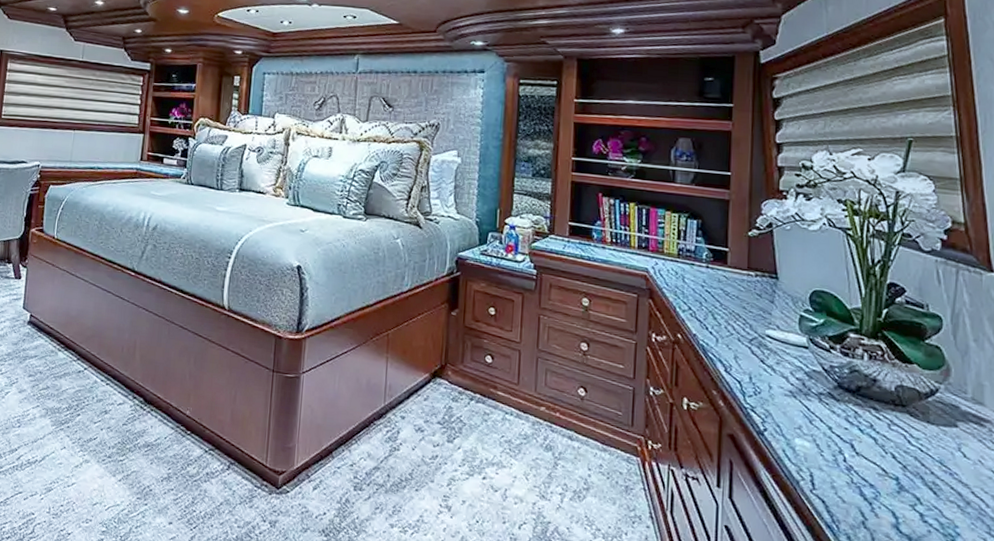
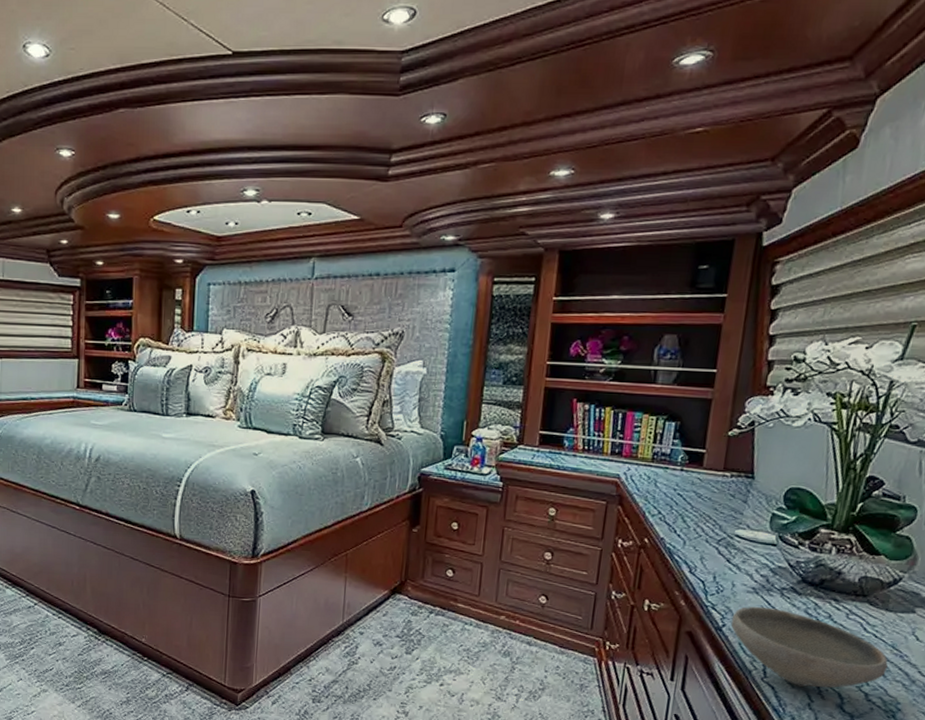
bowl: none [772,410,939,506] -> present [730,606,888,688]

